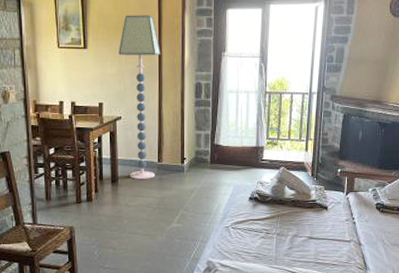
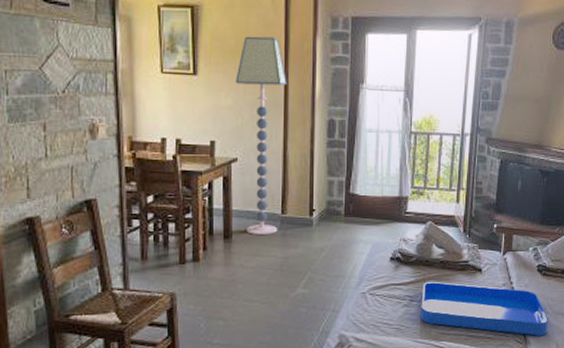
serving tray: none [275,217,387,263] -> present [421,281,549,336]

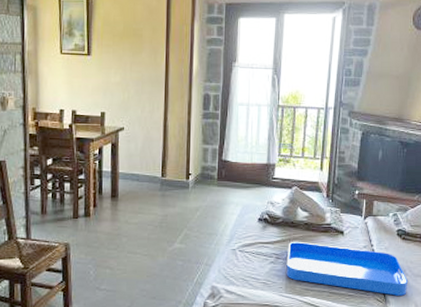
floor lamp: present [236,36,287,235] -> none [123,21,168,195]

